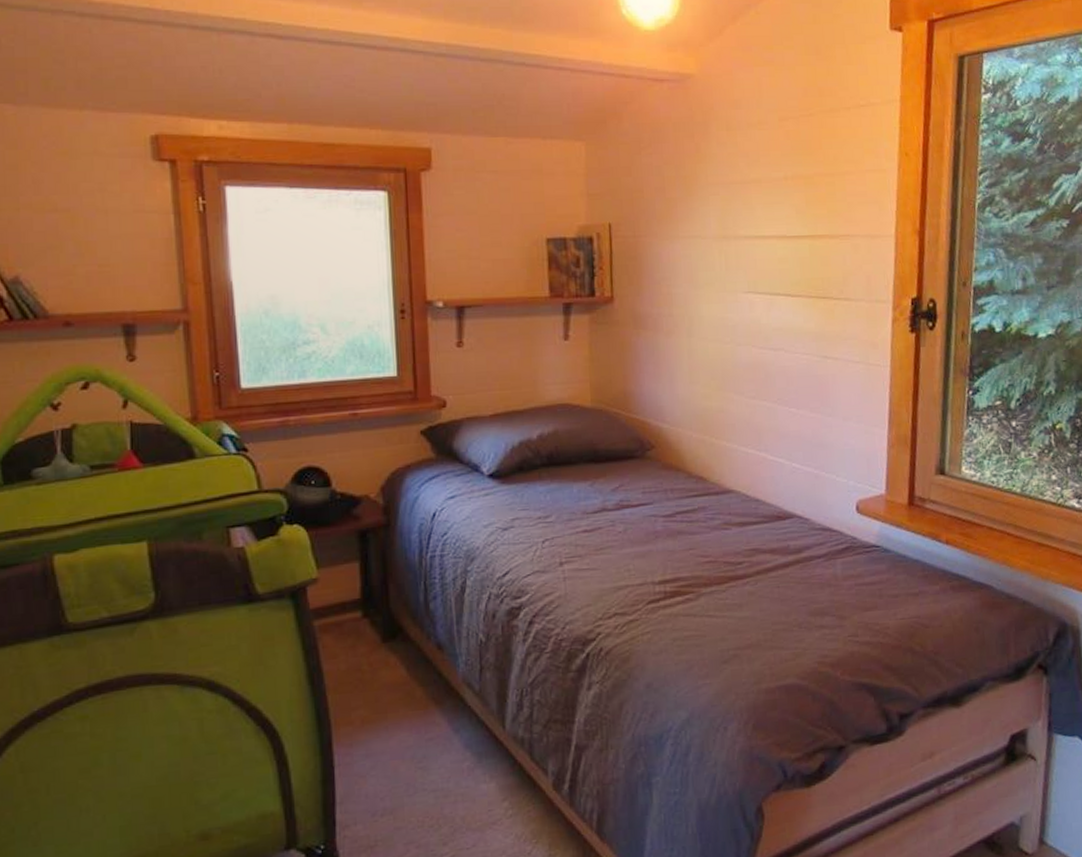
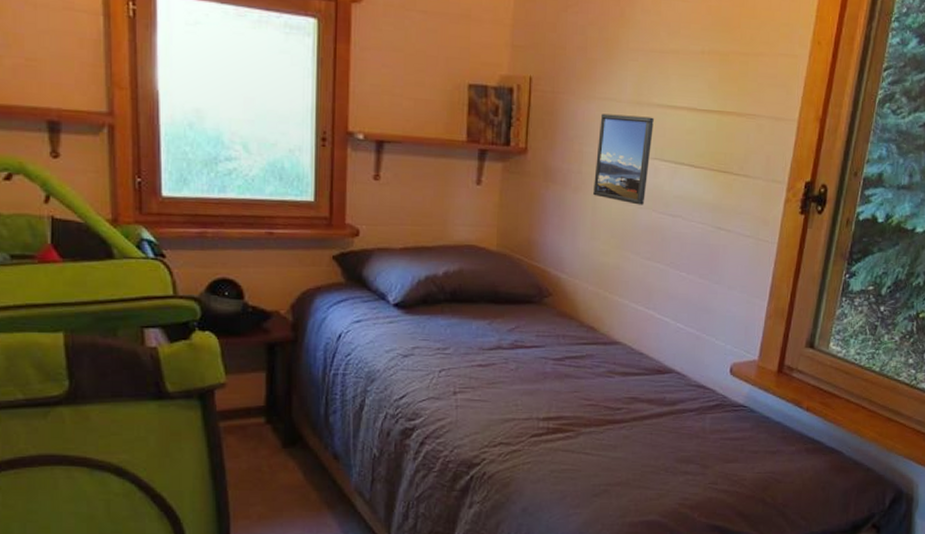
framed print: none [686,250,744,343] -> present [593,113,654,205]

